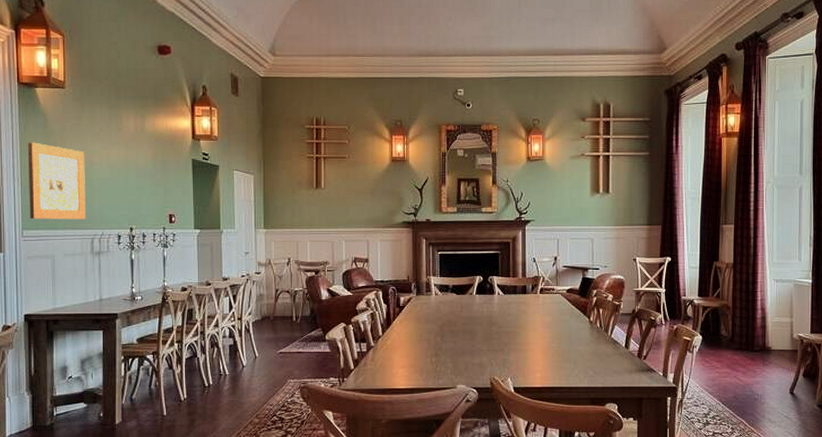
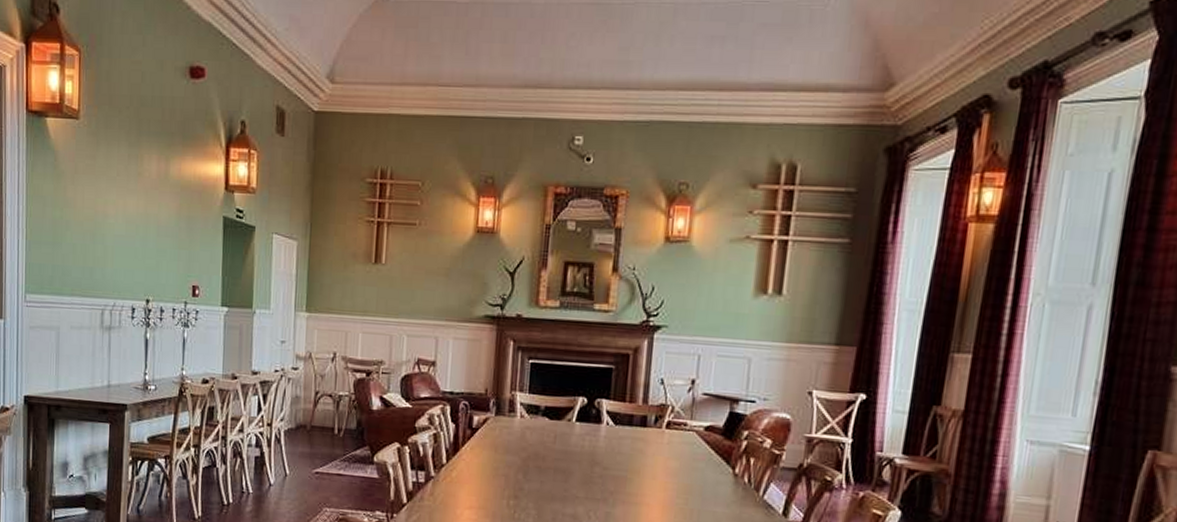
wall art: present [27,142,86,220] -> none [33,185,99,286]

